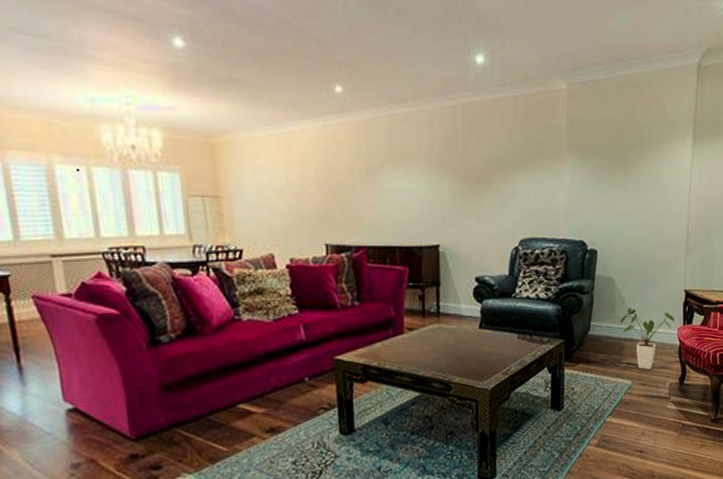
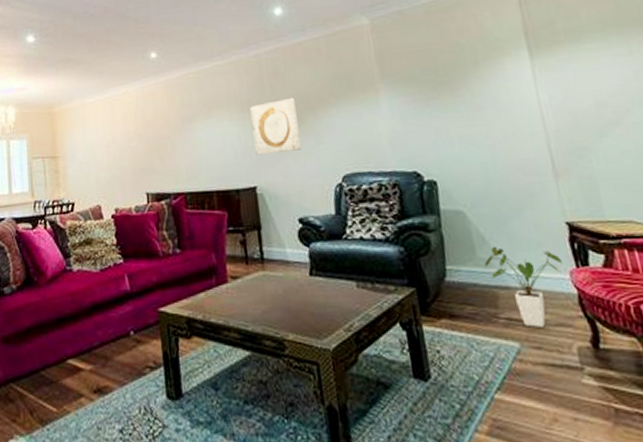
wall art: none [440,157,486,214] -> present [250,97,301,156]

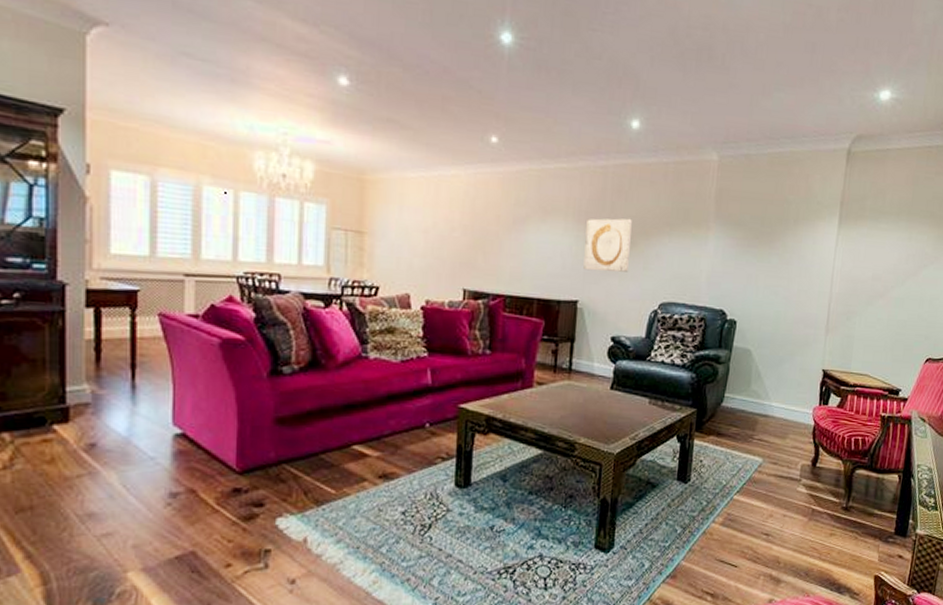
house plant: present [484,246,562,327] -> none [754,381,811,448]

